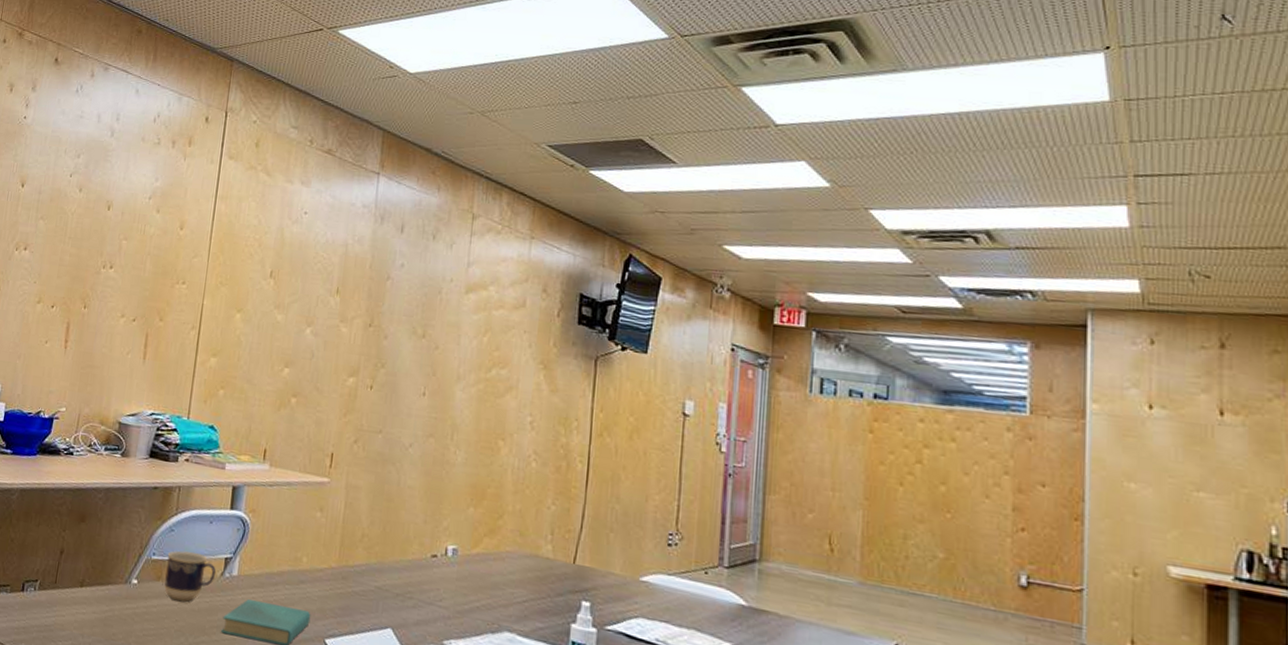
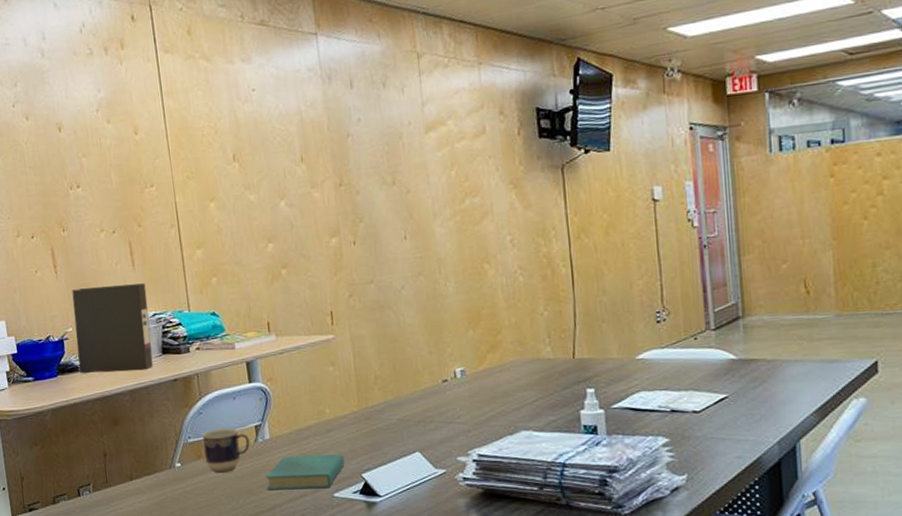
binder: none [60,368,151,469] -> present [72,283,153,373]

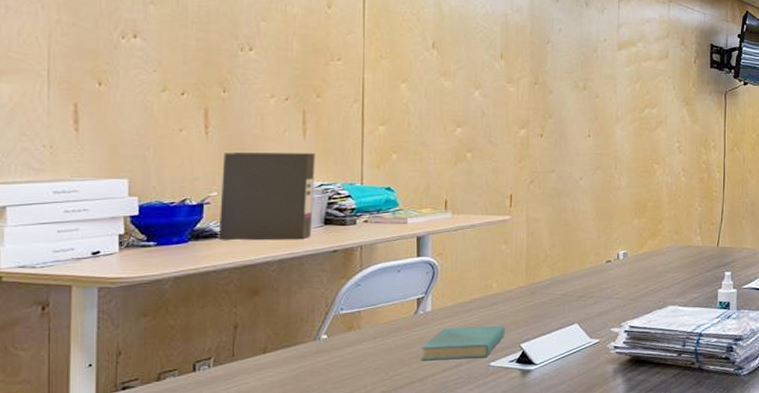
cup: present [201,428,250,473] -> none [356,300,409,344]

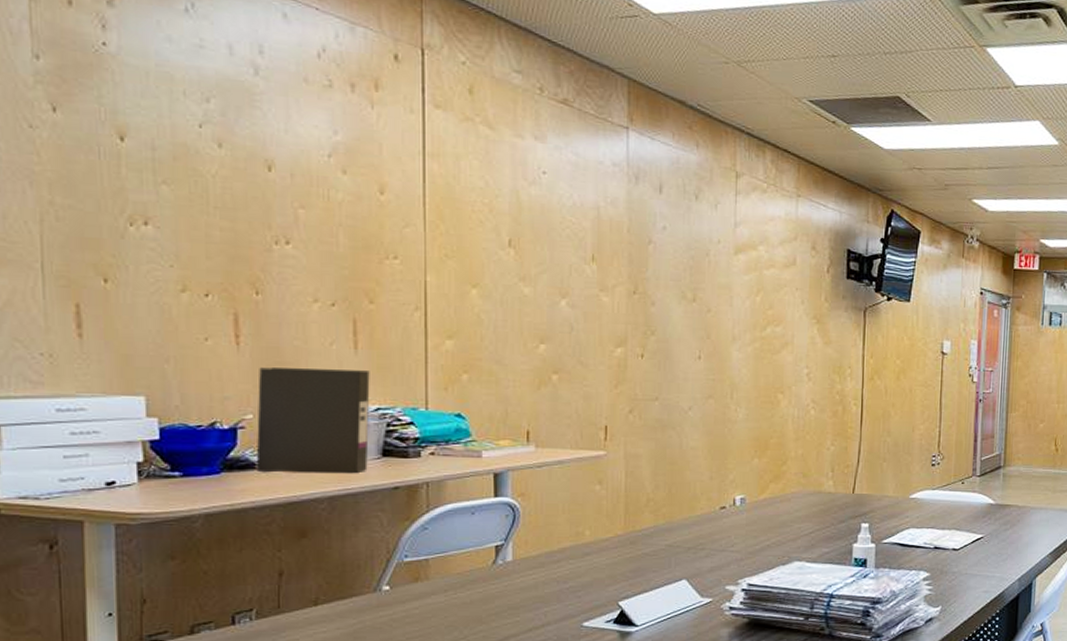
book: present [421,326,506,361] -> none [501,580,601,619]

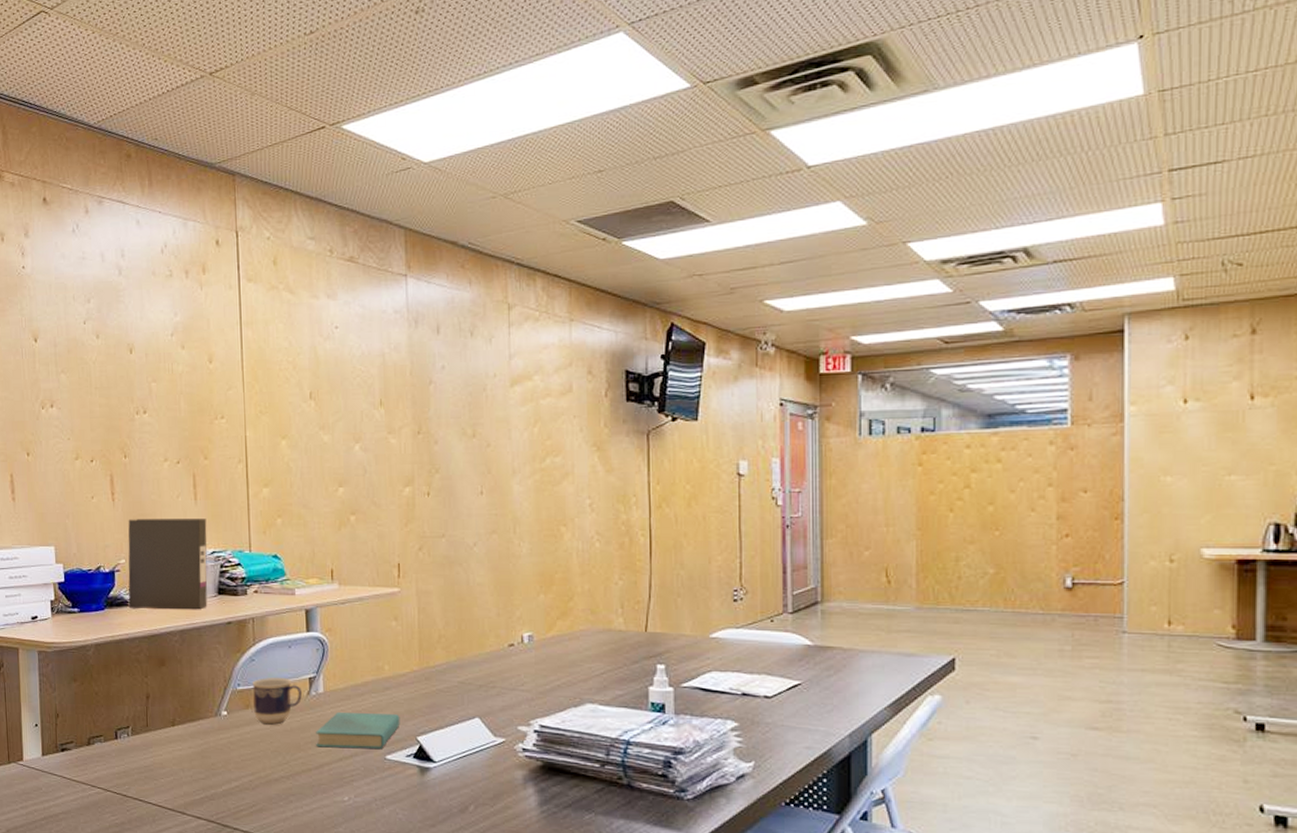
cup: none [423,547,486,598] -> present [252,678,302,725]
book: none [501,580,601,619] -> present [316,712,400,748]

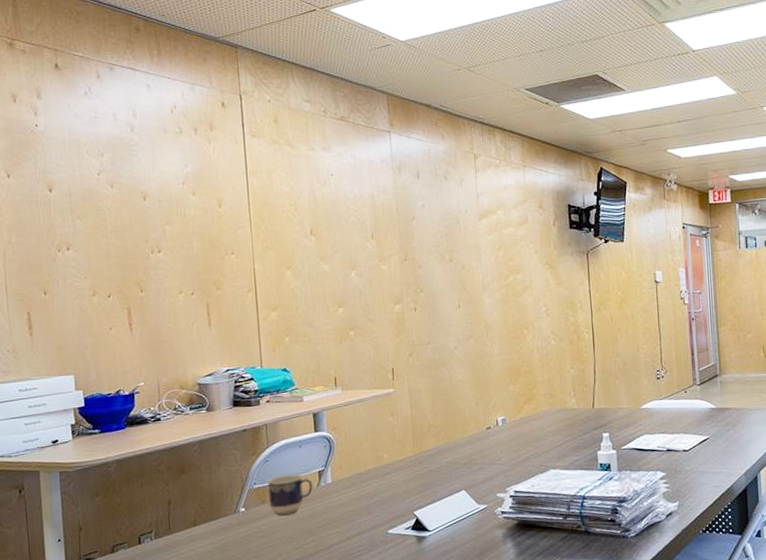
binder: present [128,519,208,609] -> none [146,341,224,425]
book: present [316,712,400,748] -> none [326,495,399,530]

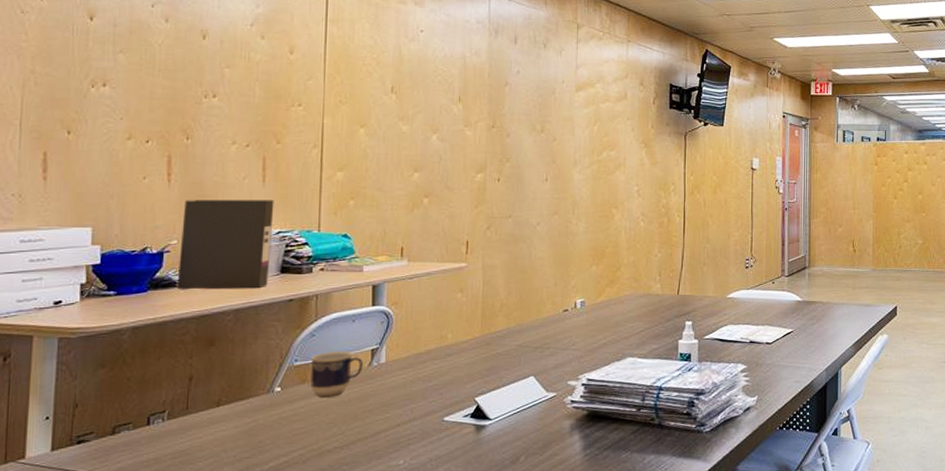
binder: none [146,341,224,425] -> present [176,200,274,289]

